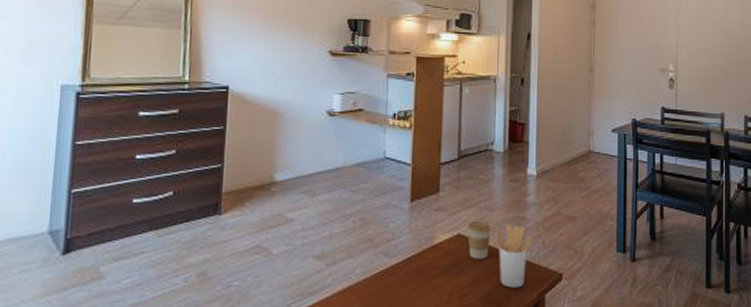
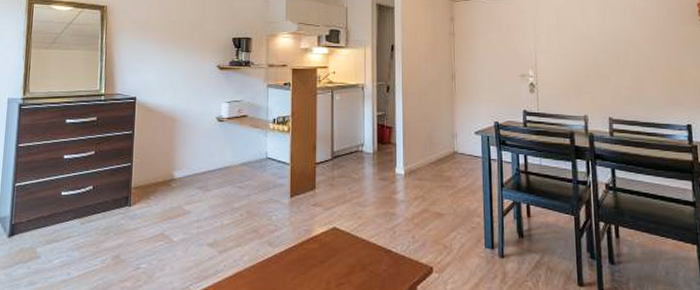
coffee cup: present [467,222,491,259] -> none [342,216,364,251]
utensil holder: present [496,225,534,288] -> none [369,220,404,279]

